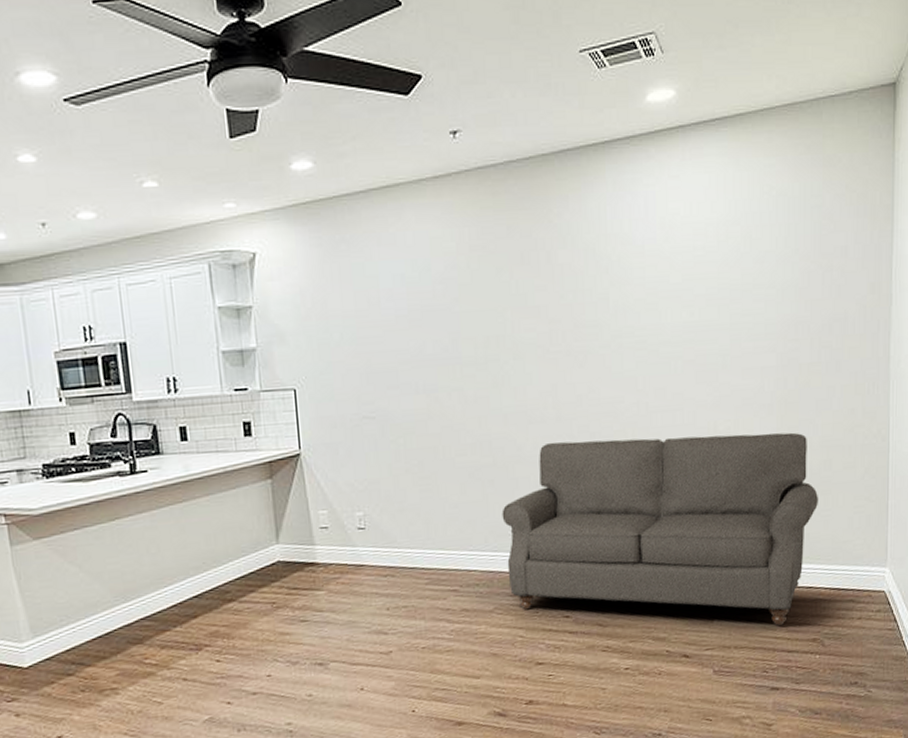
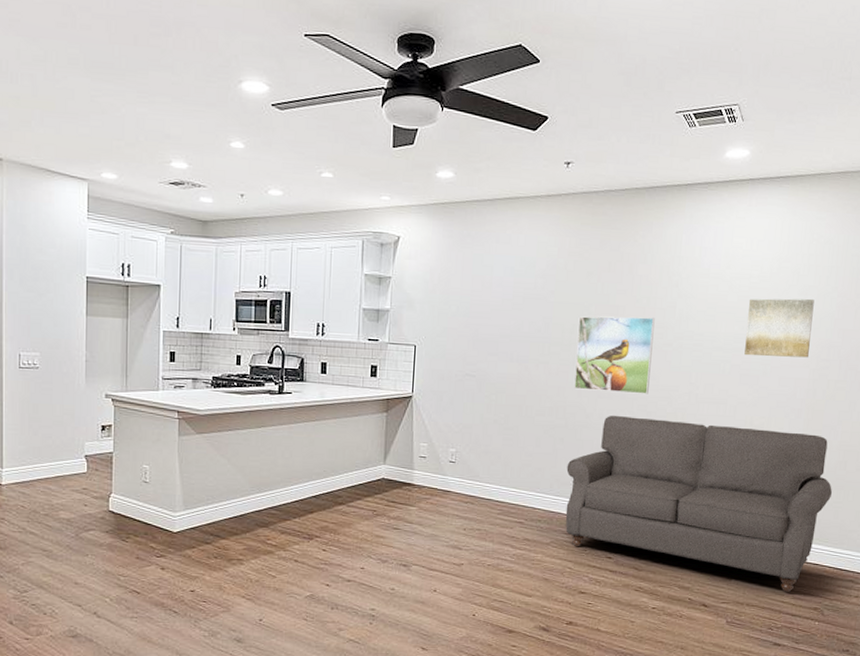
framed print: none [492,315,589,417] -> present [574,316,655,394]
wall art: none [695,266,773,348] -> present [744,298,814,358]

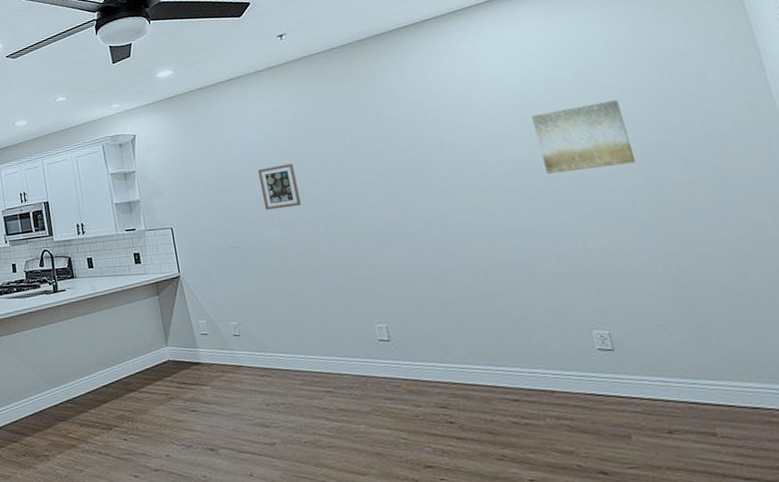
picture frame: none [508,300,545,346] -> present [257,163,301,210]
sofa: present [565,415,832,592] -> none [365,247,741,448]
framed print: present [574,316,655,394] -> none [334,156,440,243]

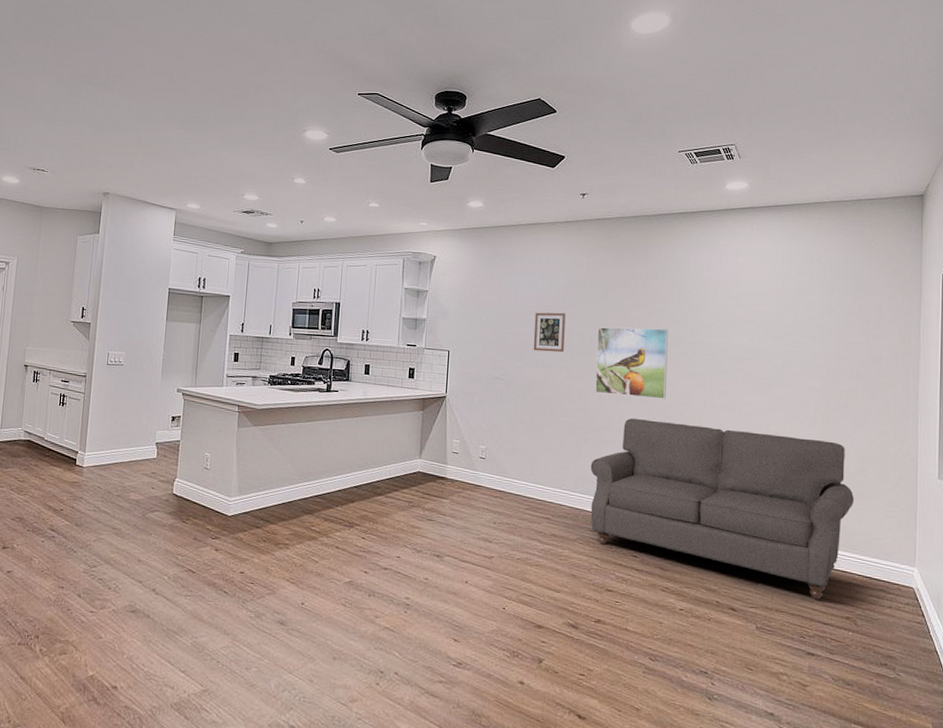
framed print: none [334,156,440,243] -> present [595,327,669,399]
sofa: none [365,247,741,448] -> present [590,418,854,599]
wall art: present [531,99,635,175] -> none [756,313,820,368]

